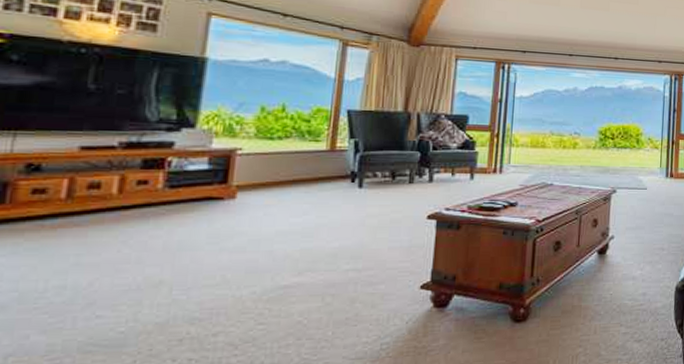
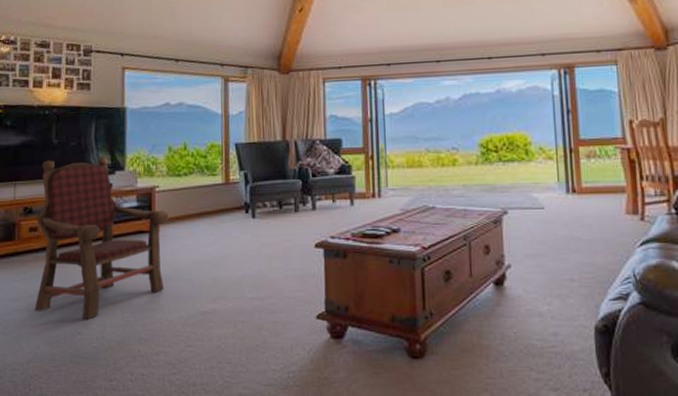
armchair: none [27,108,251,299] -> present [34,156,168,319]

